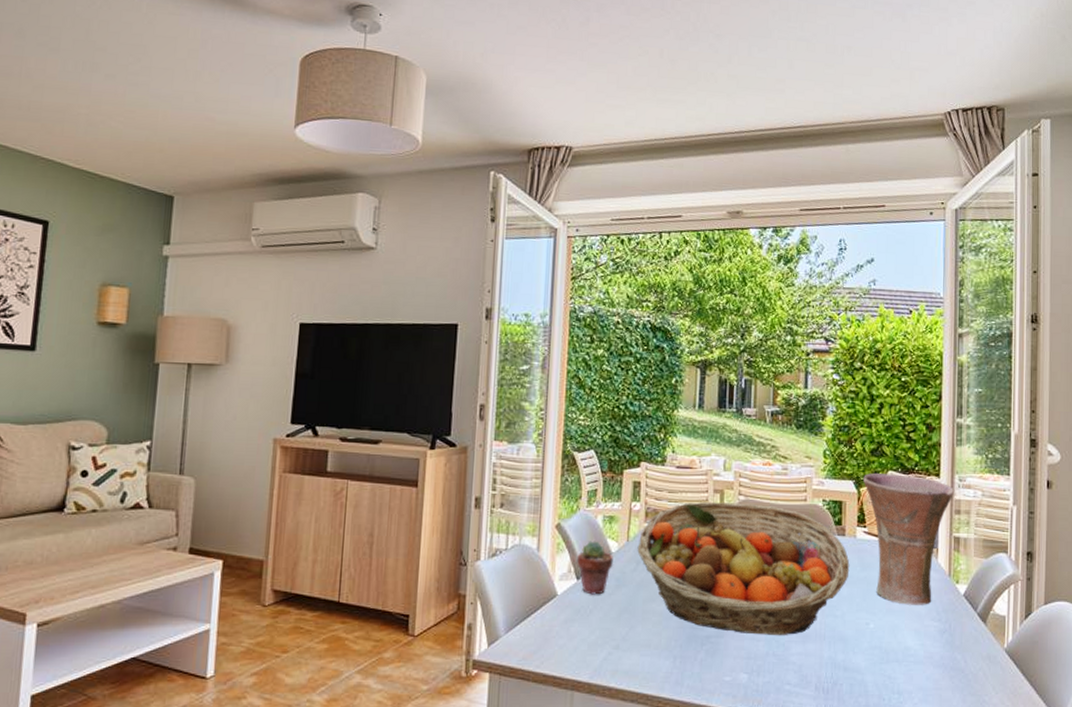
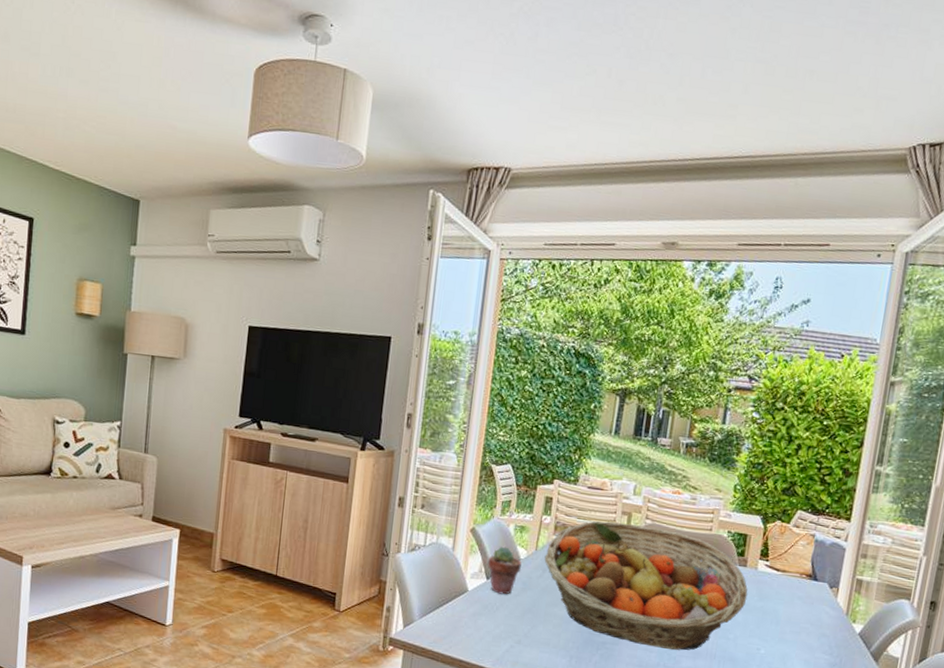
vase: present [863,473,955,605] -> none [771,511,864,639]

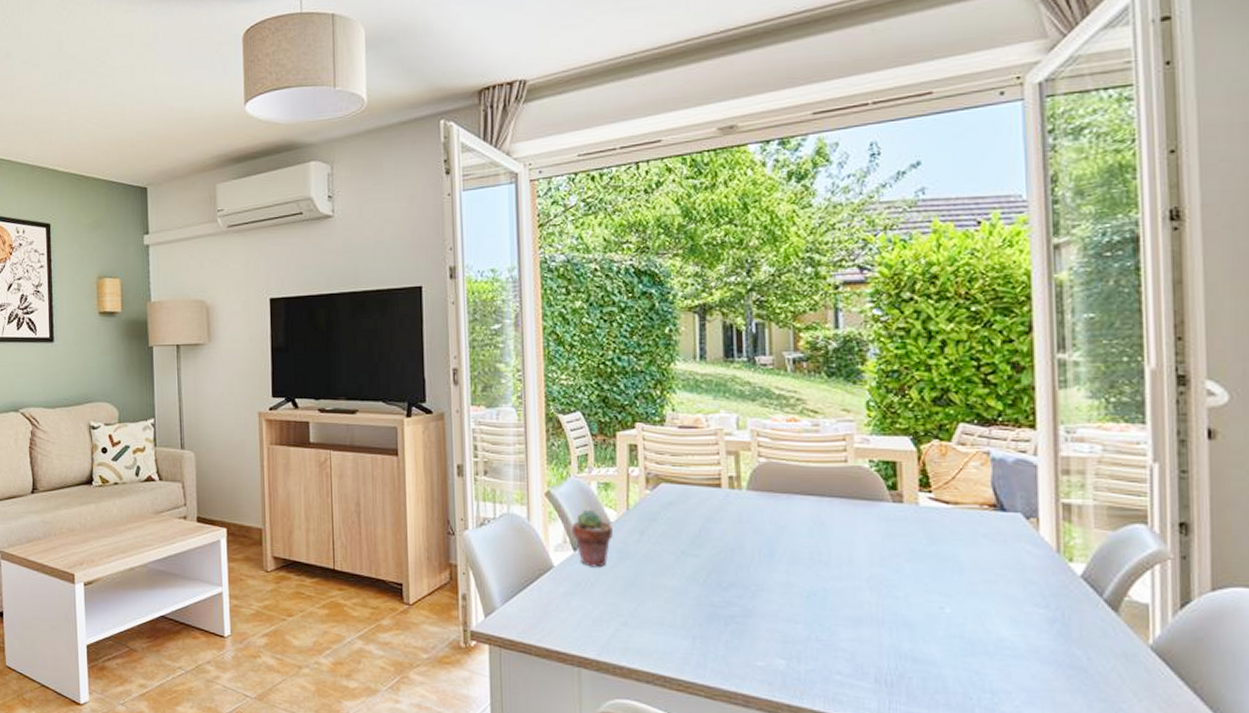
fruit basket: present [544,520,748,651] -> none [639,466,912,619]

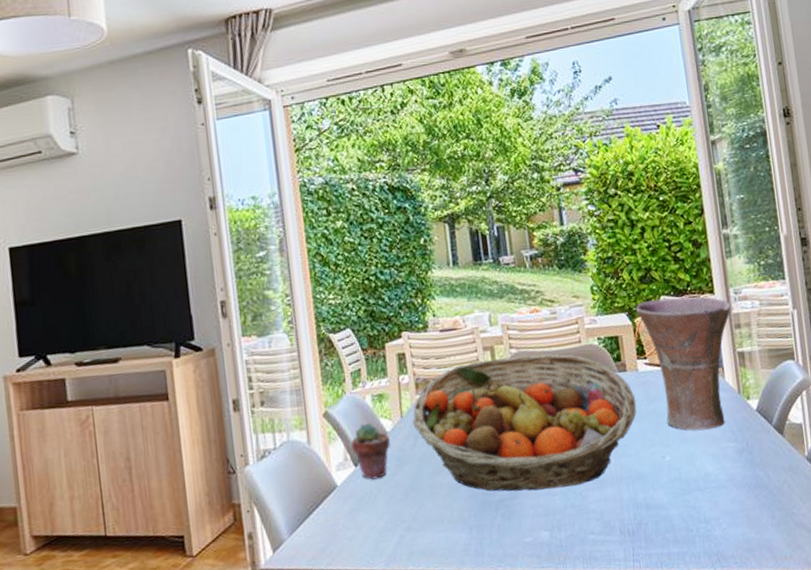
fruit basket: none [639,466,912,619] -> present [413,354,637,492]
vase: none [924,427,1060,588] -> present [636,296,732,431]

